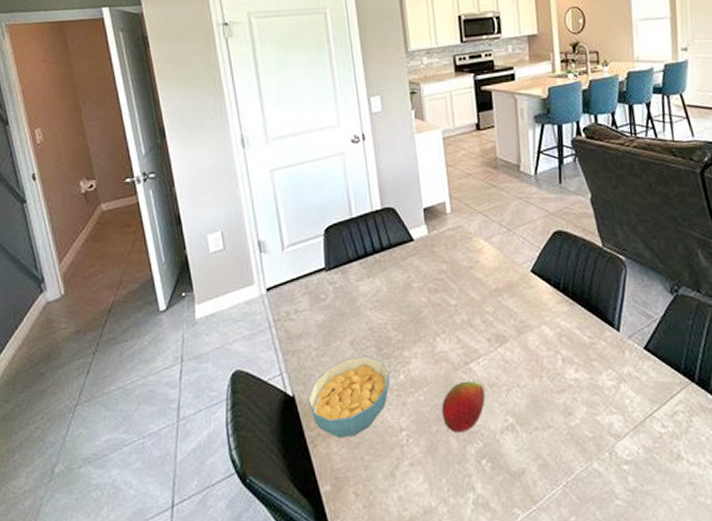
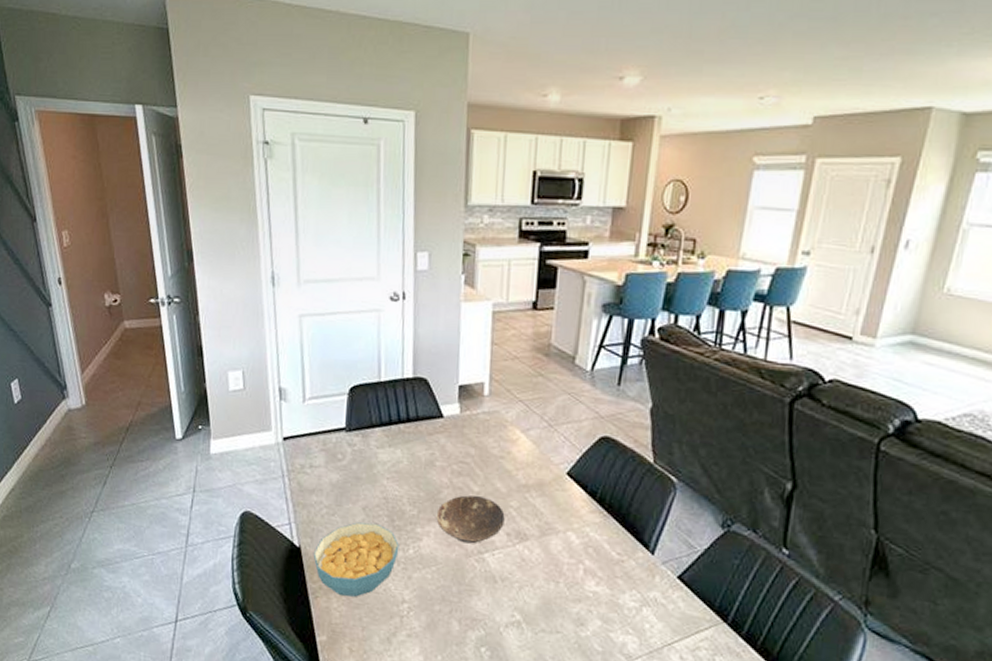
bowl: none [420,308,484,357] -> present [436,495,505,544]
fruit: present [442,381,486,433] -> none [447,569,496,618]

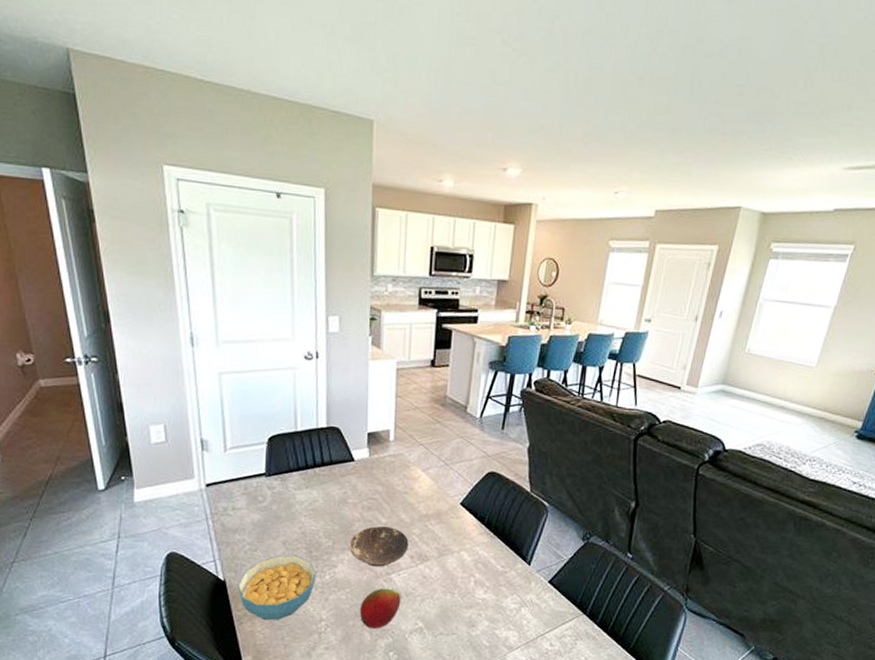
fruit: none [447,569,496,618] -> present [360,588,401,629]

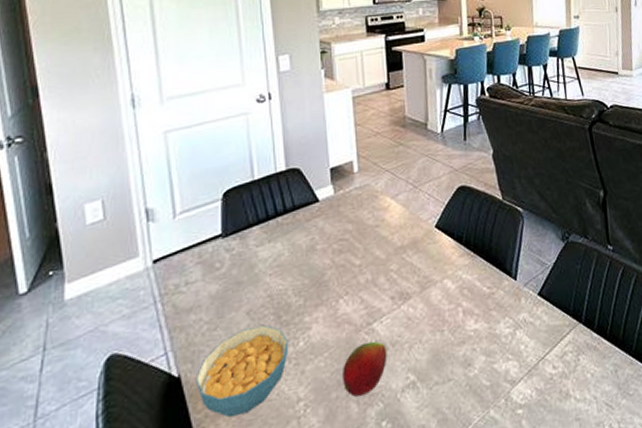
bowl: present [349,526,409,567] -> none [322,267,388,319]

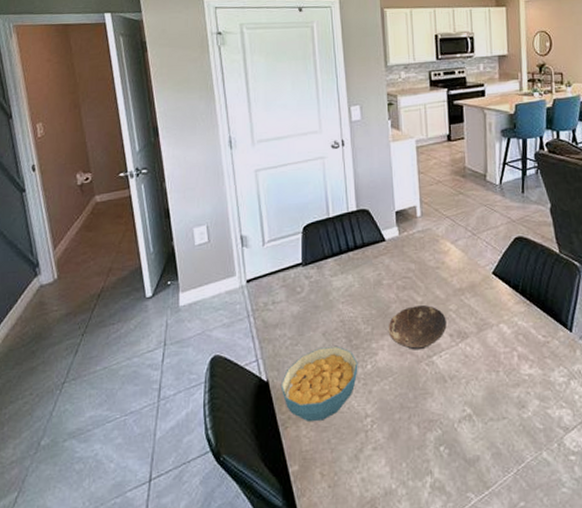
bowl: none [322,267,388,319] -> present [388,304,447,350]
fruit: present [343,341,387,397] -> none [405,372,446,420]

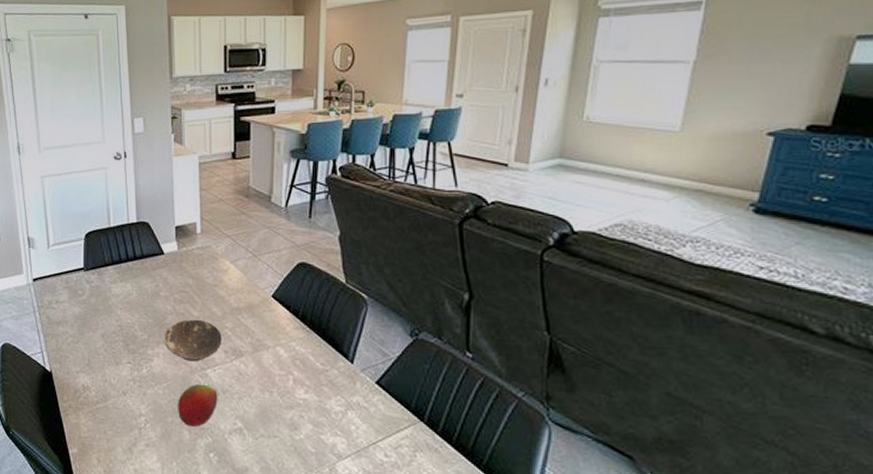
cereal bowl: present [280,345,358,421] -> none [62,348,134,413]
fruit: none [405,372,446,420] -> present [178,384,218,427]

